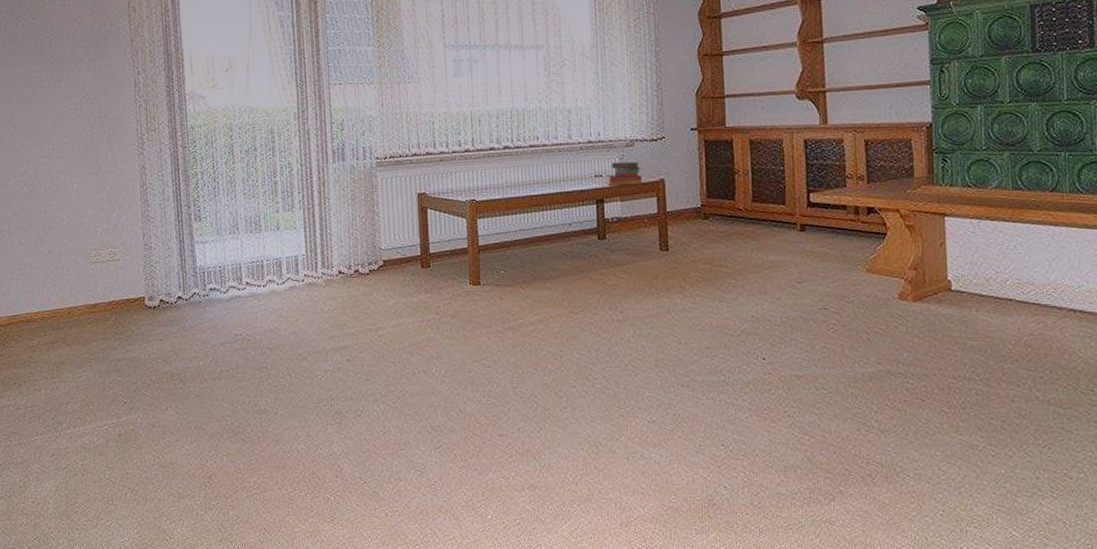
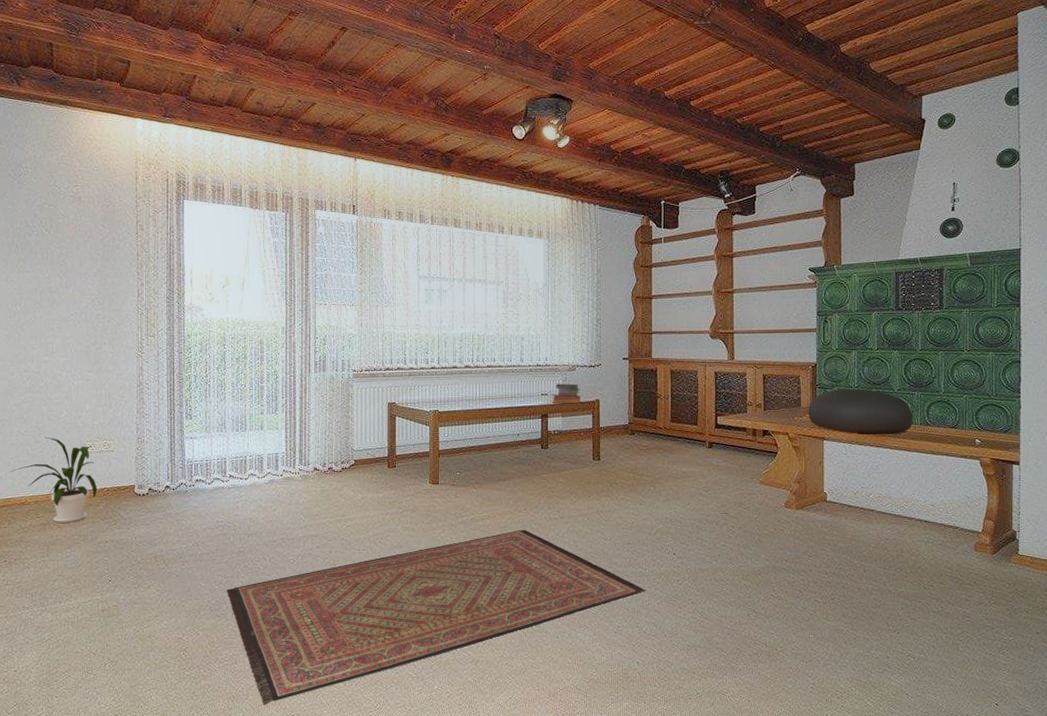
house plant: none [12,247,106,342] -> present [9,436,98,524]
area rug: none [250,334,732,539] -> present [226,529,647,706]
cushion: none [923,151,1060,207] -> present [808,389,914,434]

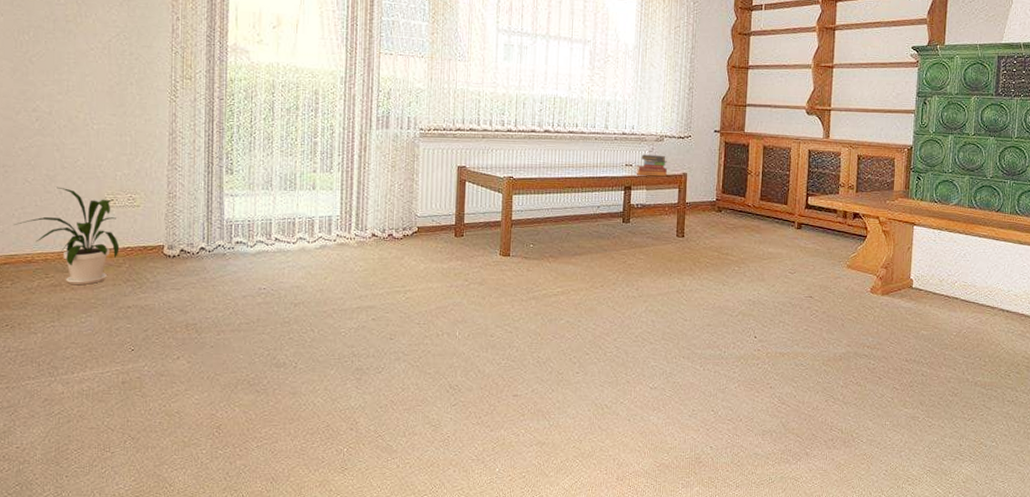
area rug: present [226,529,647,706] -> none [268,307,725,488]
cushion: present [808,389,914,434] -> none [900,174,1004,222]

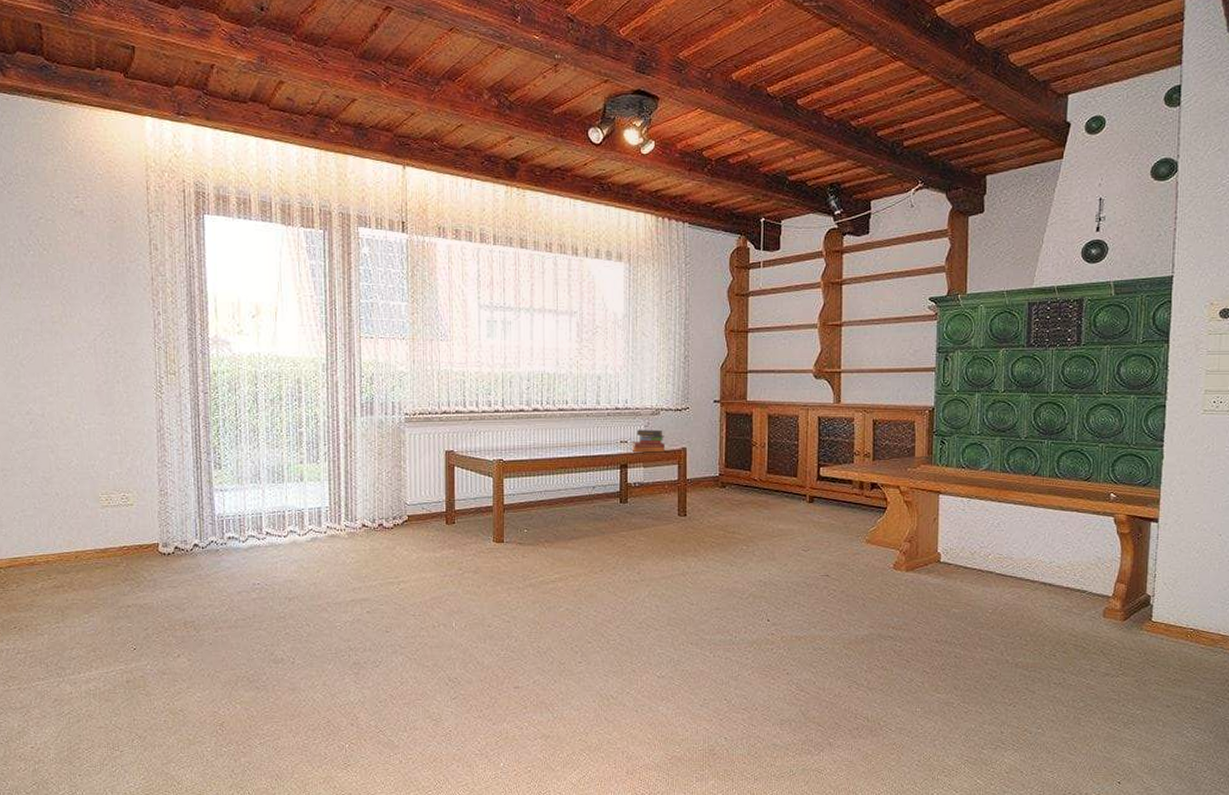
house plant: present [13,186,120,286] -> none [14,488,117,586]

